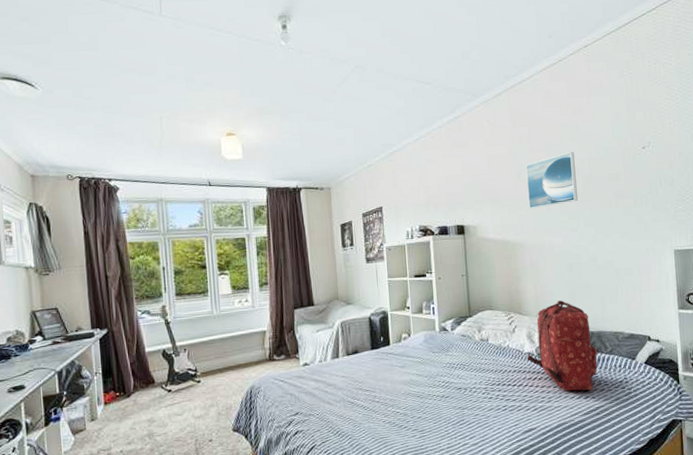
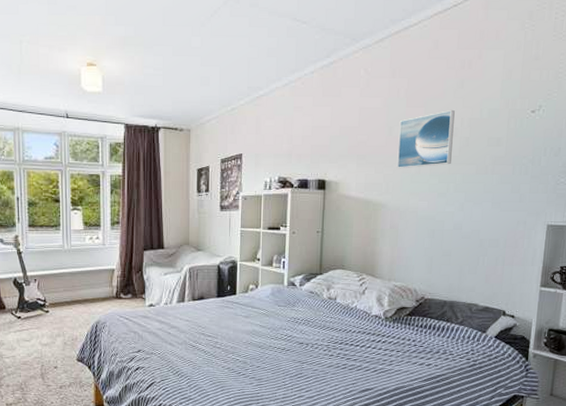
backpack: present [526,300,598,391] -> none [373,266,447,359]

